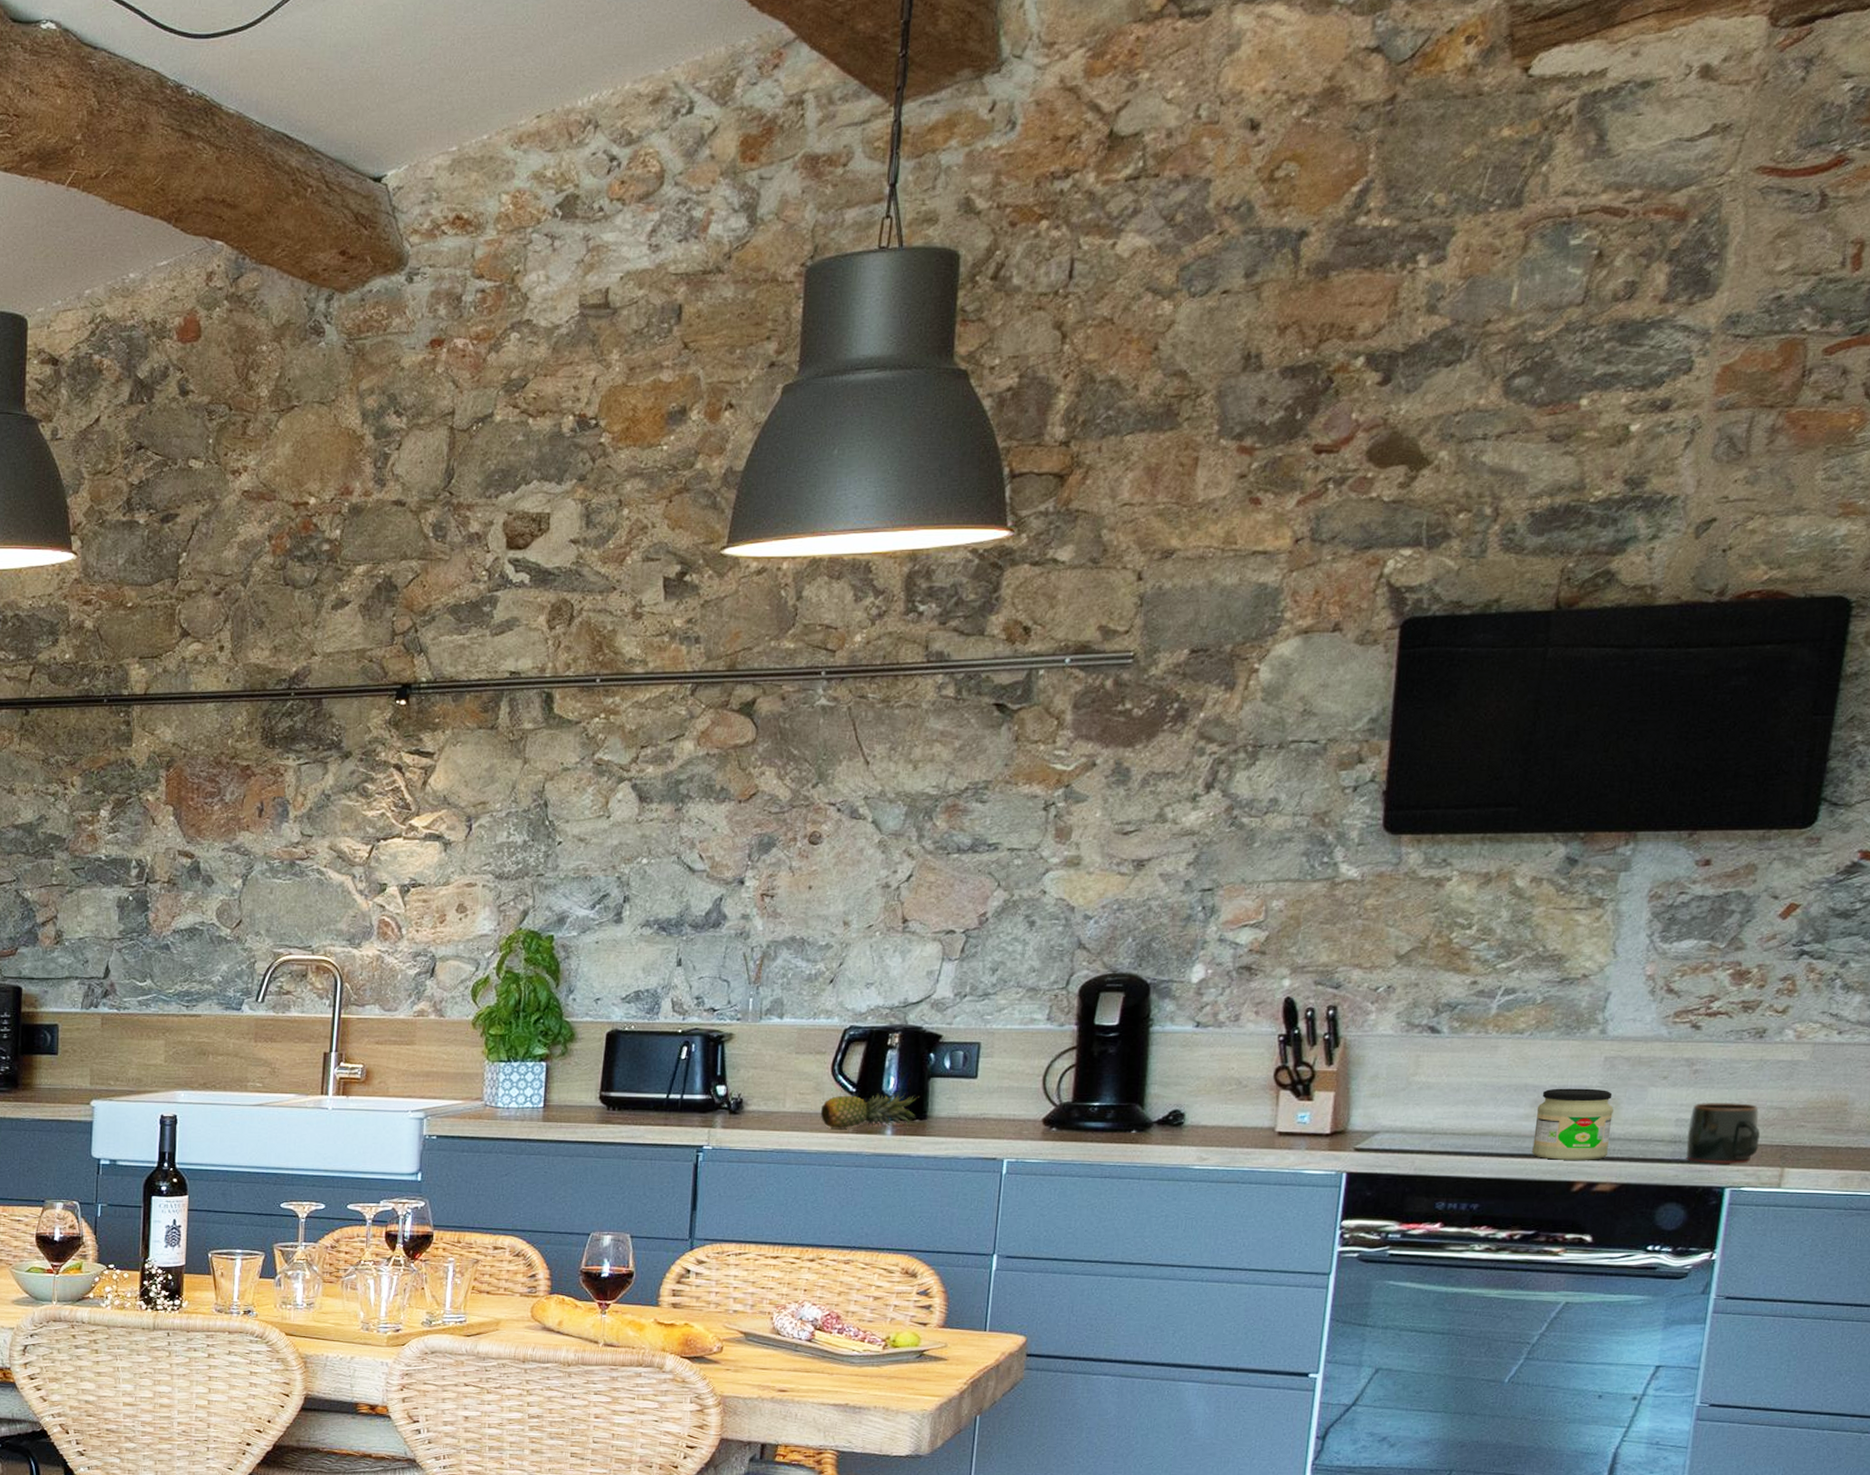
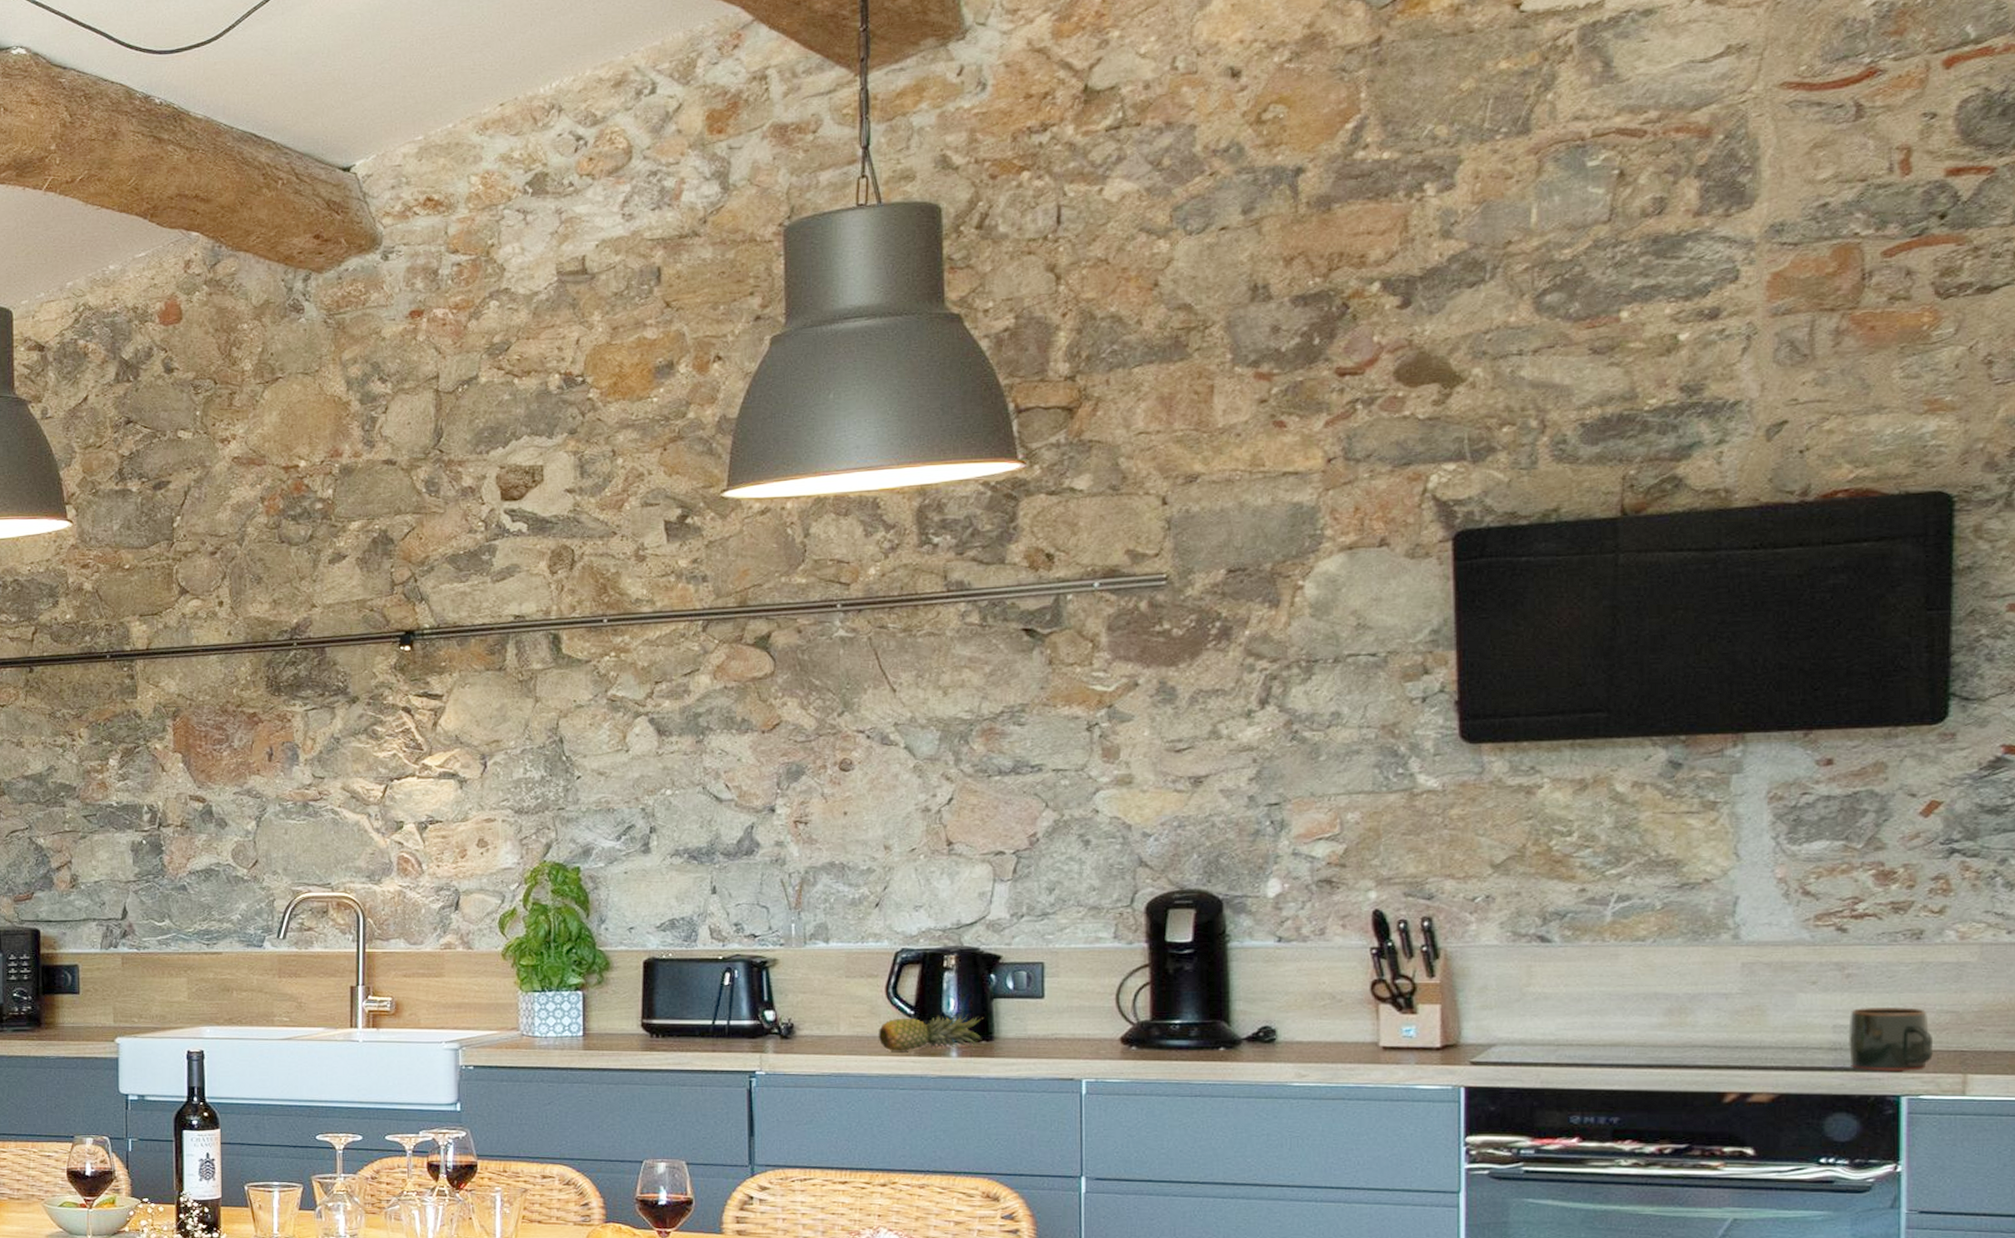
jar: present [1532,1088,1614,1160] -> none [1671,995,1760,1070]

